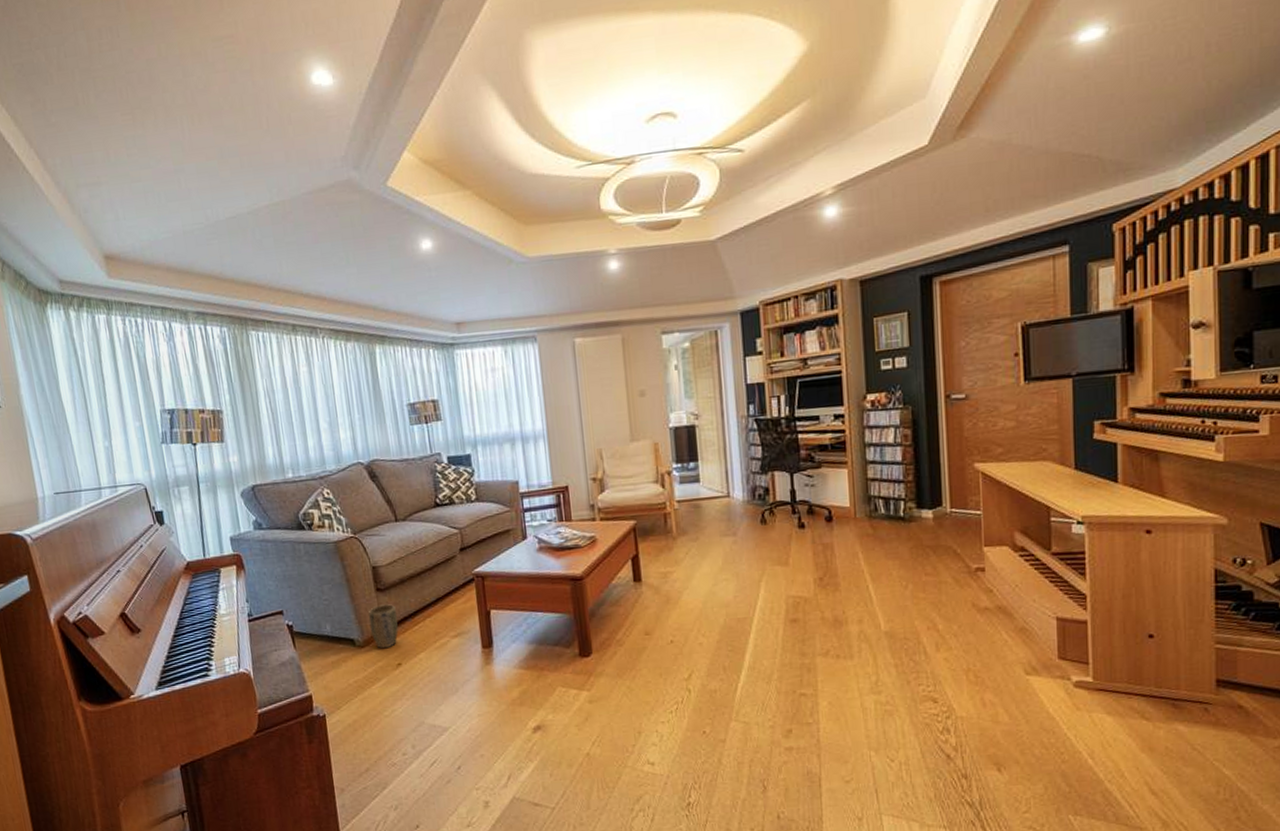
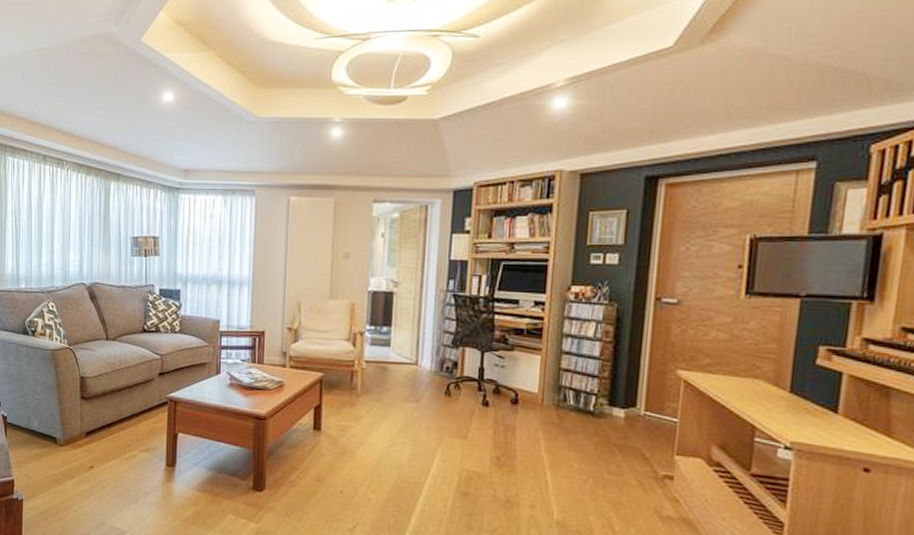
plant pot: present [369,604,399,649] -> none [72,411,95,451]

